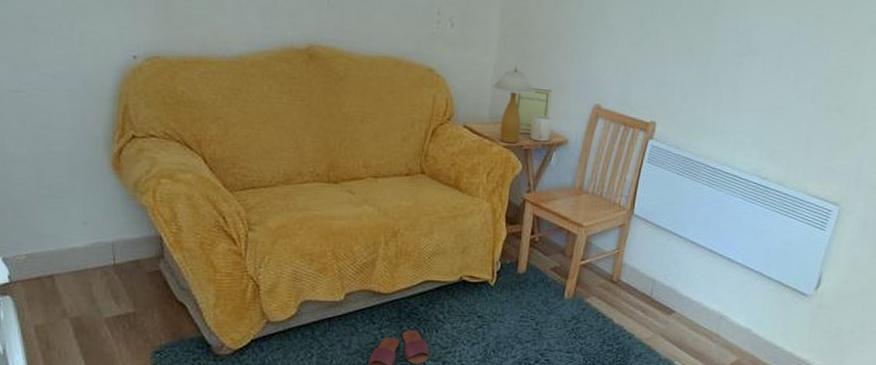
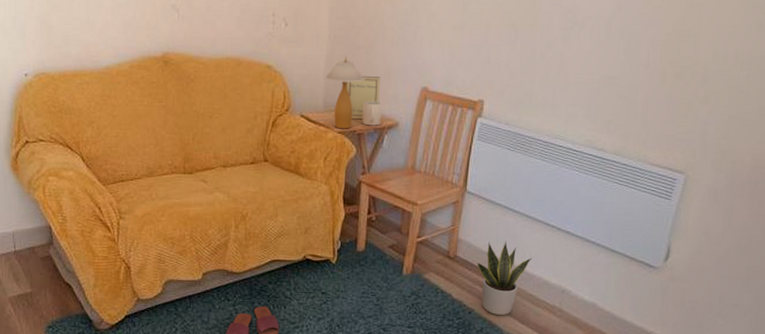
potted plant: none [639,265,694,341] -> present [477,240,533,316]

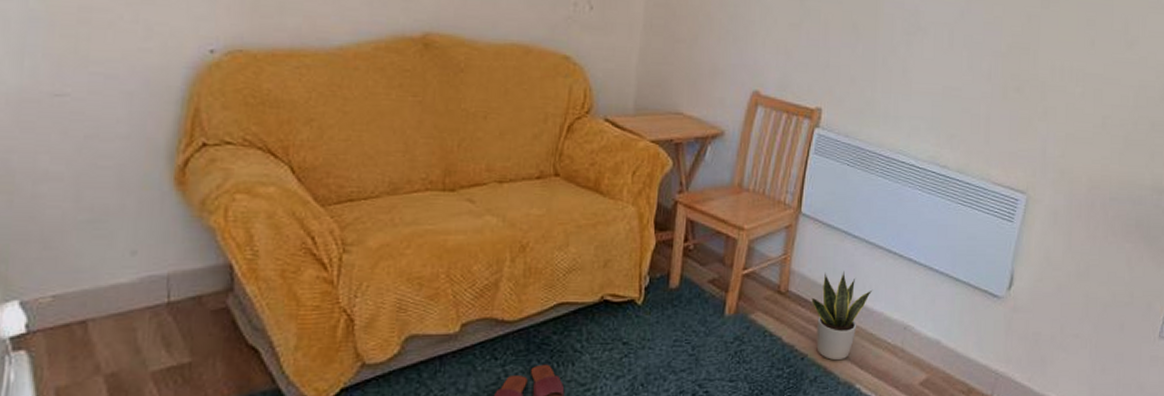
table lamp: present [324,56,365,129] -> none [636,50,686,138]
book: present [346,75,381,120] -> none [663,74,705,127]
mug: present [362,101,383,126] -> none [681,104,706,135]

